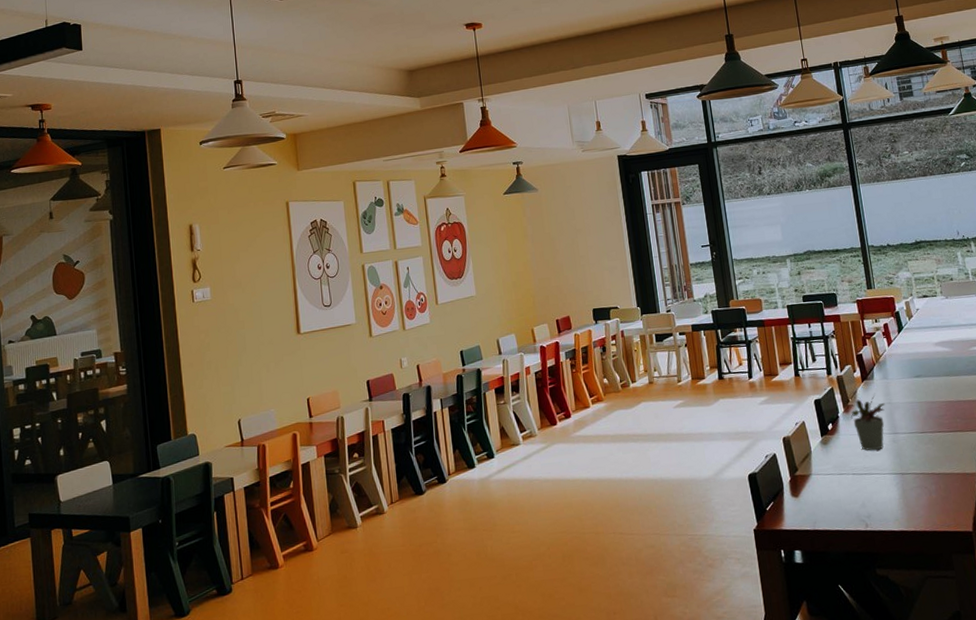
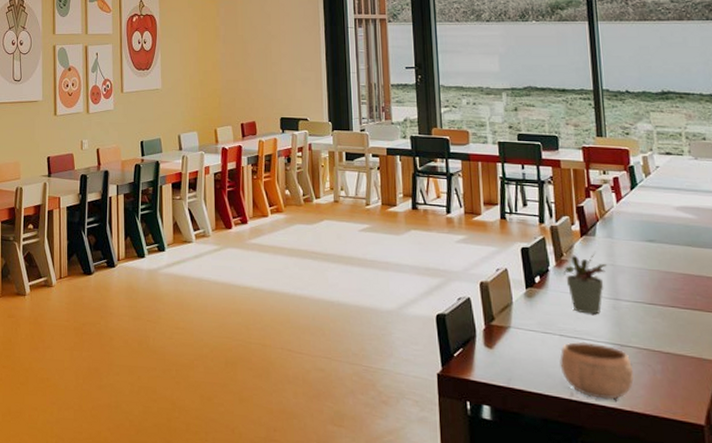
bowl: none [854,476,915,525] -> present [560,341,635,400]

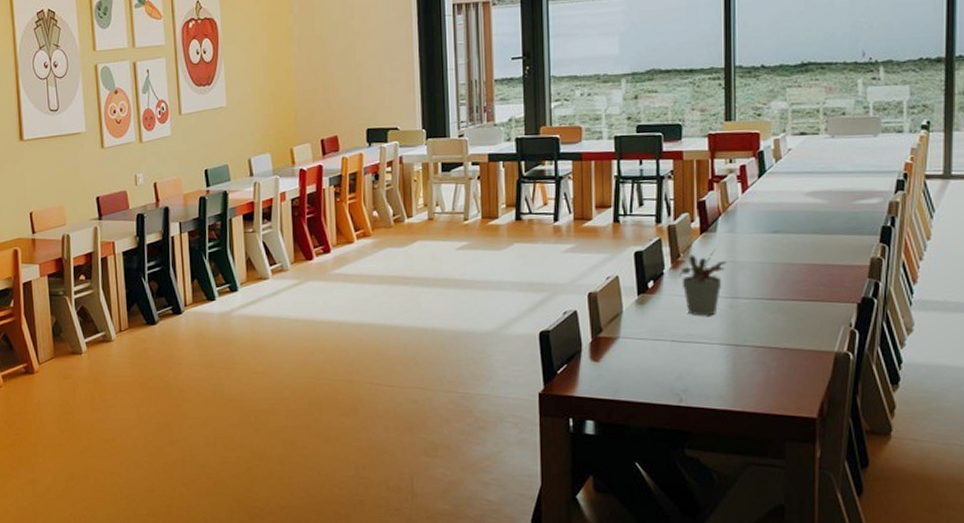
bowl: present [560,341,635,400] -> none [670,345,748,402]

